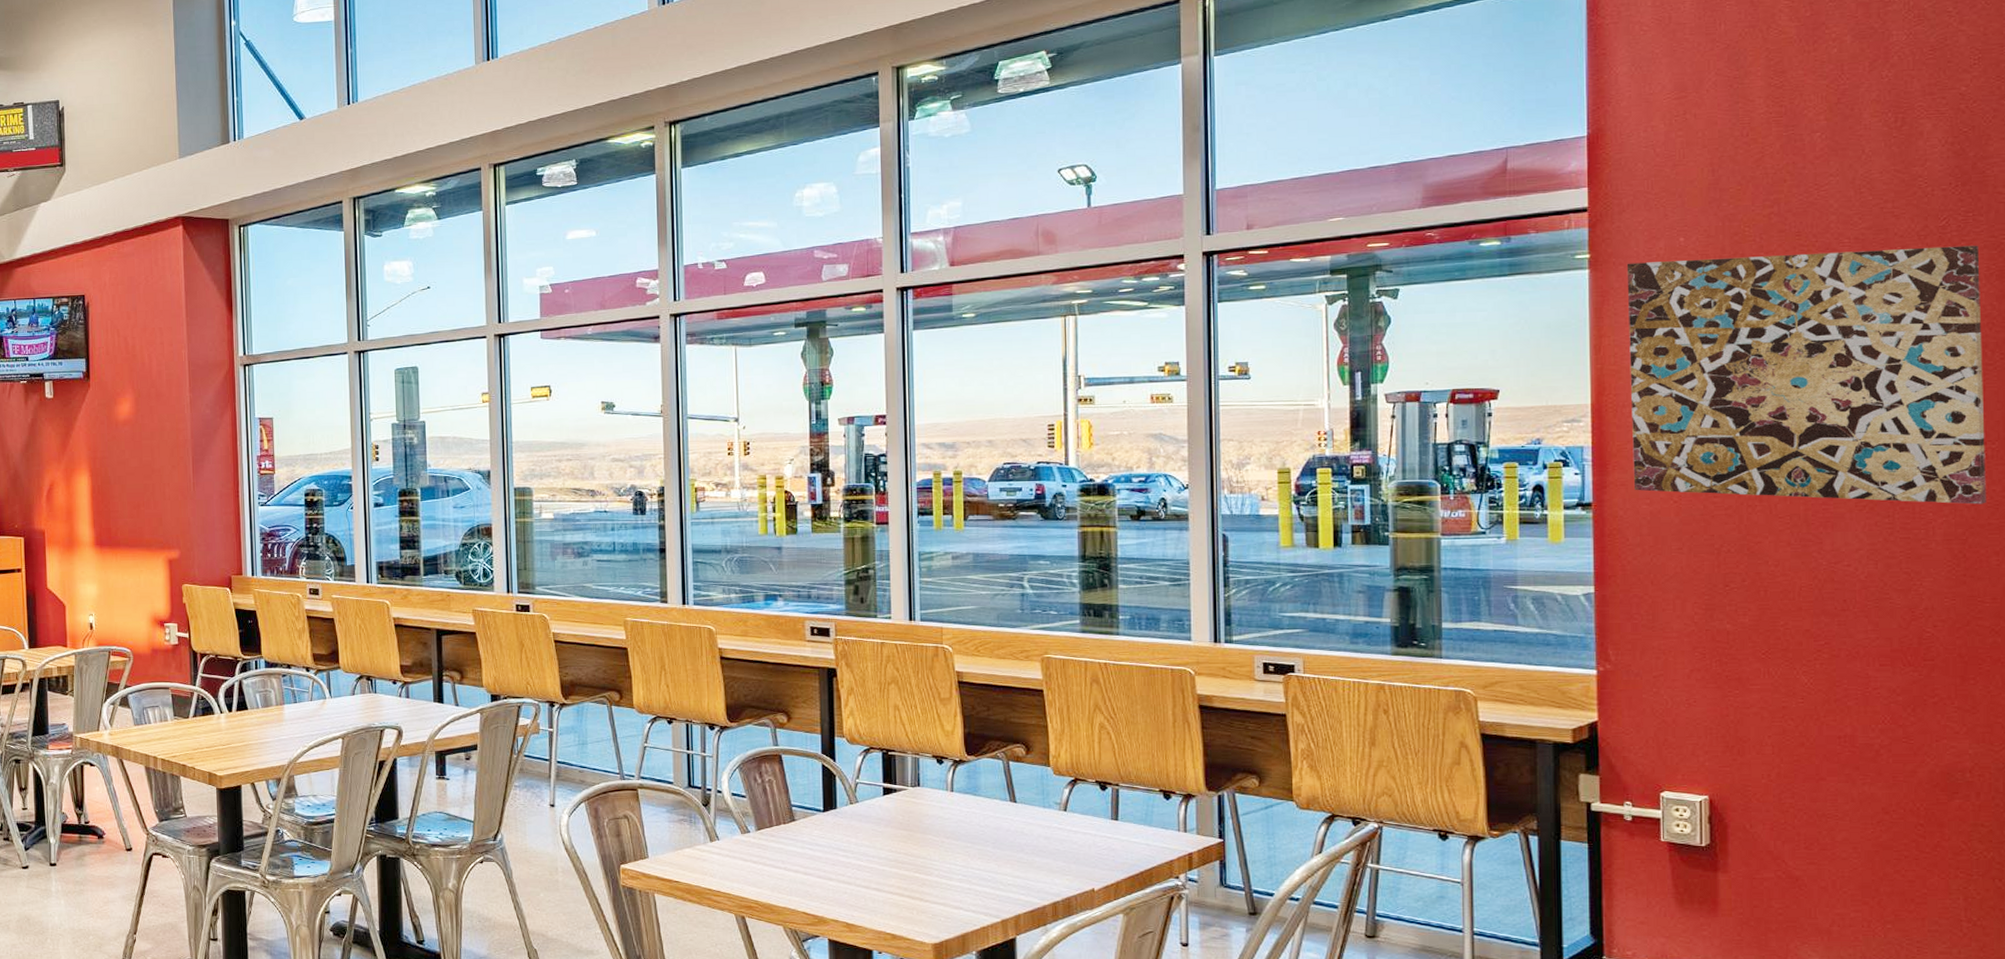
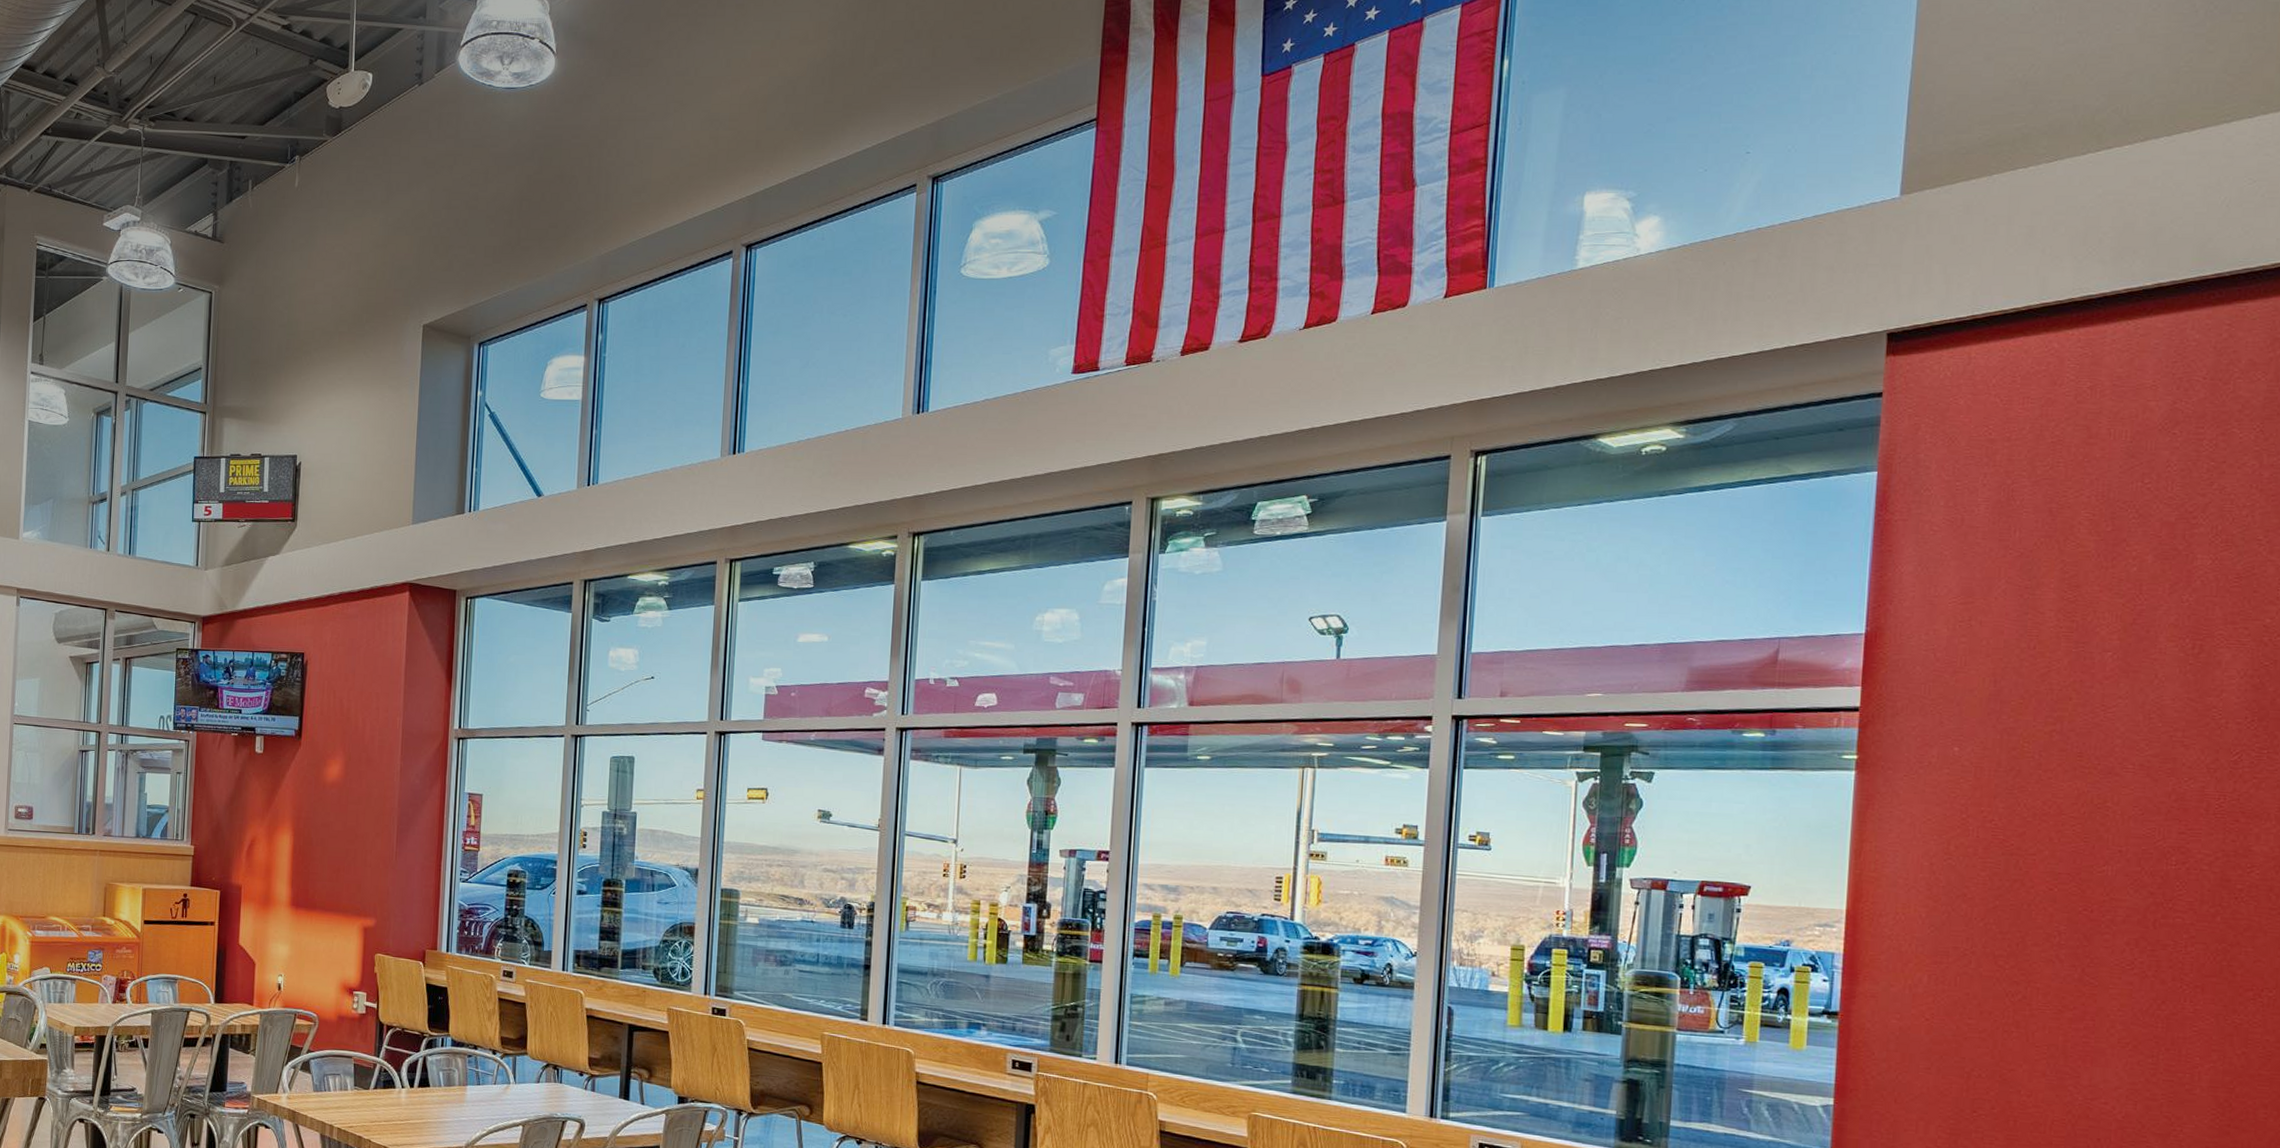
wall art: present [1626,245,1986,505] -> none [1884,768,2271,1054]

